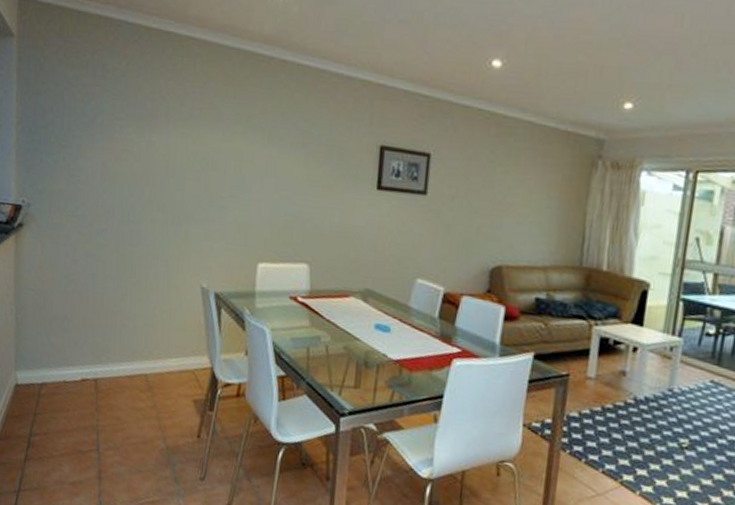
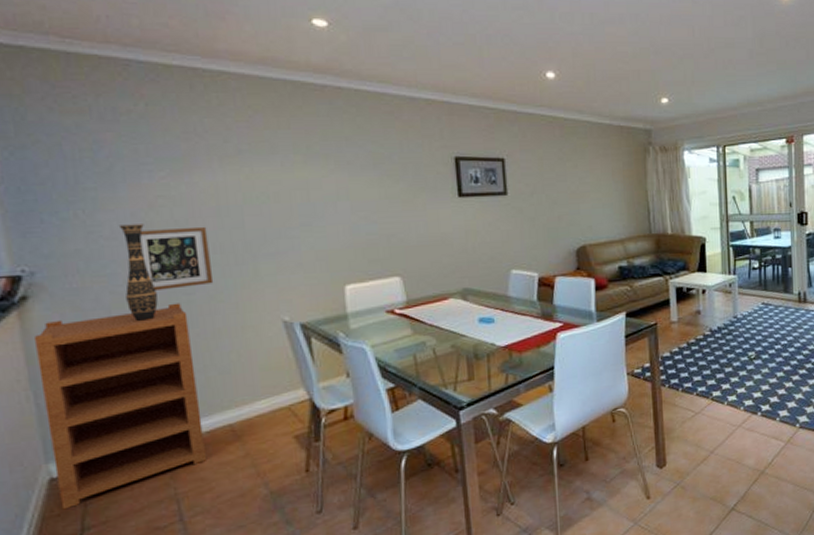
cupboard: none [20,248,129,414] -> present [35,303,206,510]
decorative vase: none [88,172,110,264] -> present [118,224,158,322]
picture frame: none [104,180,156,239] -> present [139,226,214,290]

